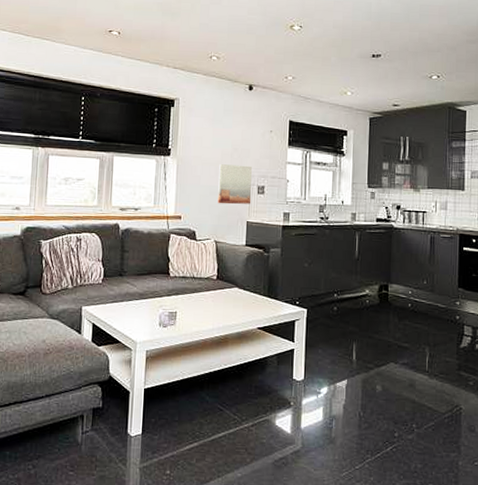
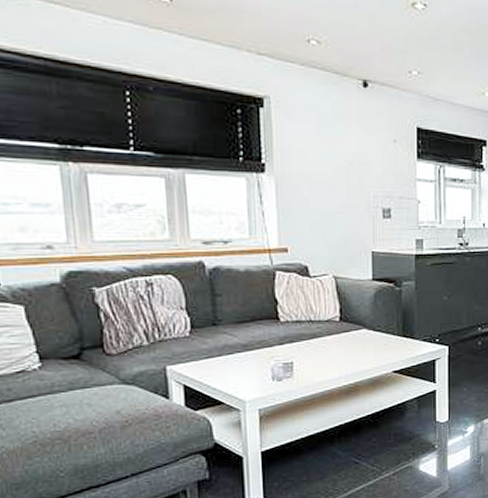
wall art: present [217,164,252,205] -> none [332,182,376,232]

